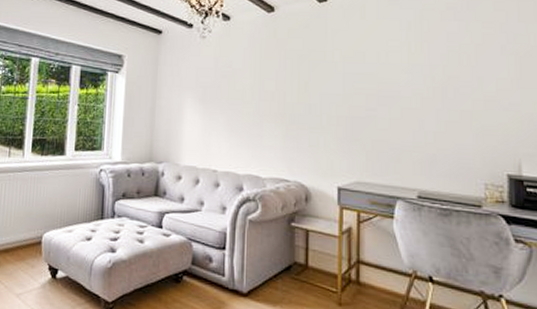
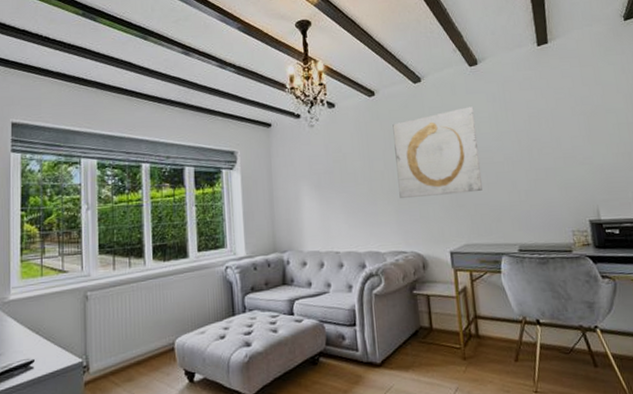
wall art: none [289,33,384,127] -> present [392,106,482,198]

